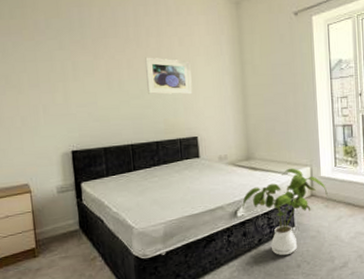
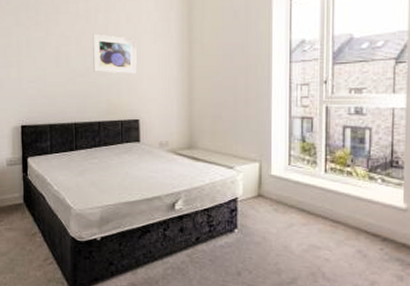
house plant: present [242,168,328,256] -> none [181,162,278,260]

